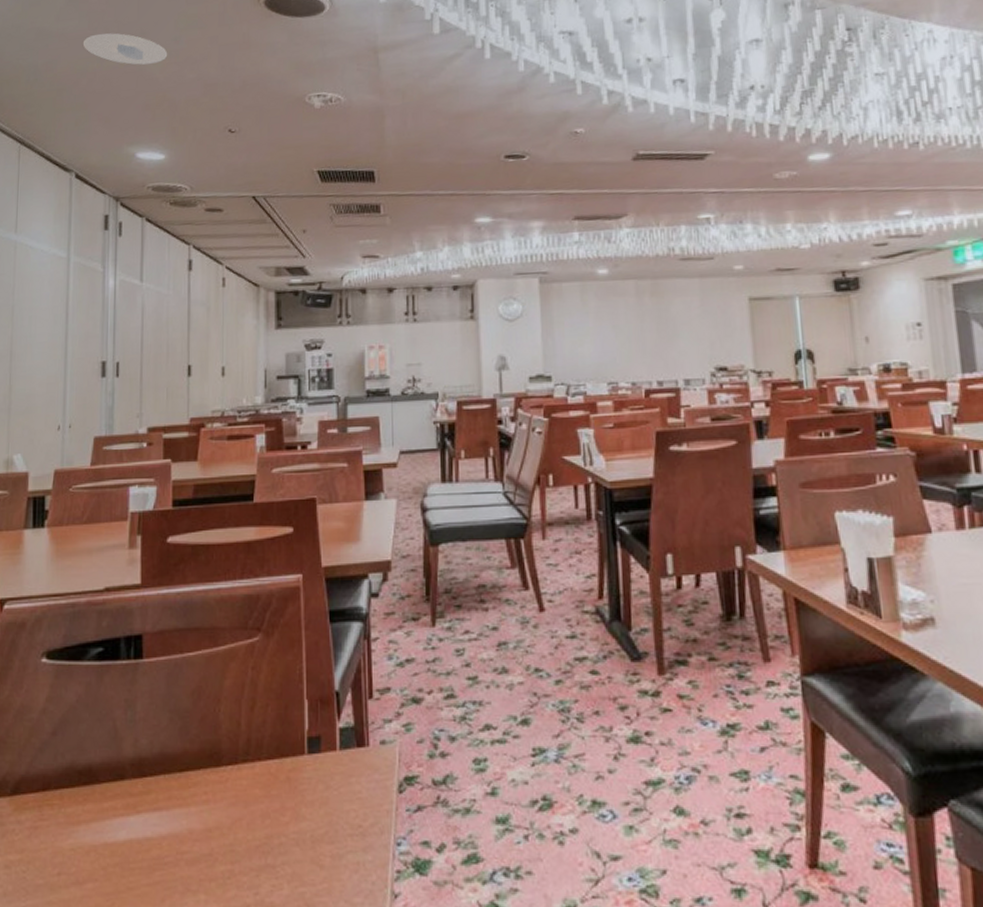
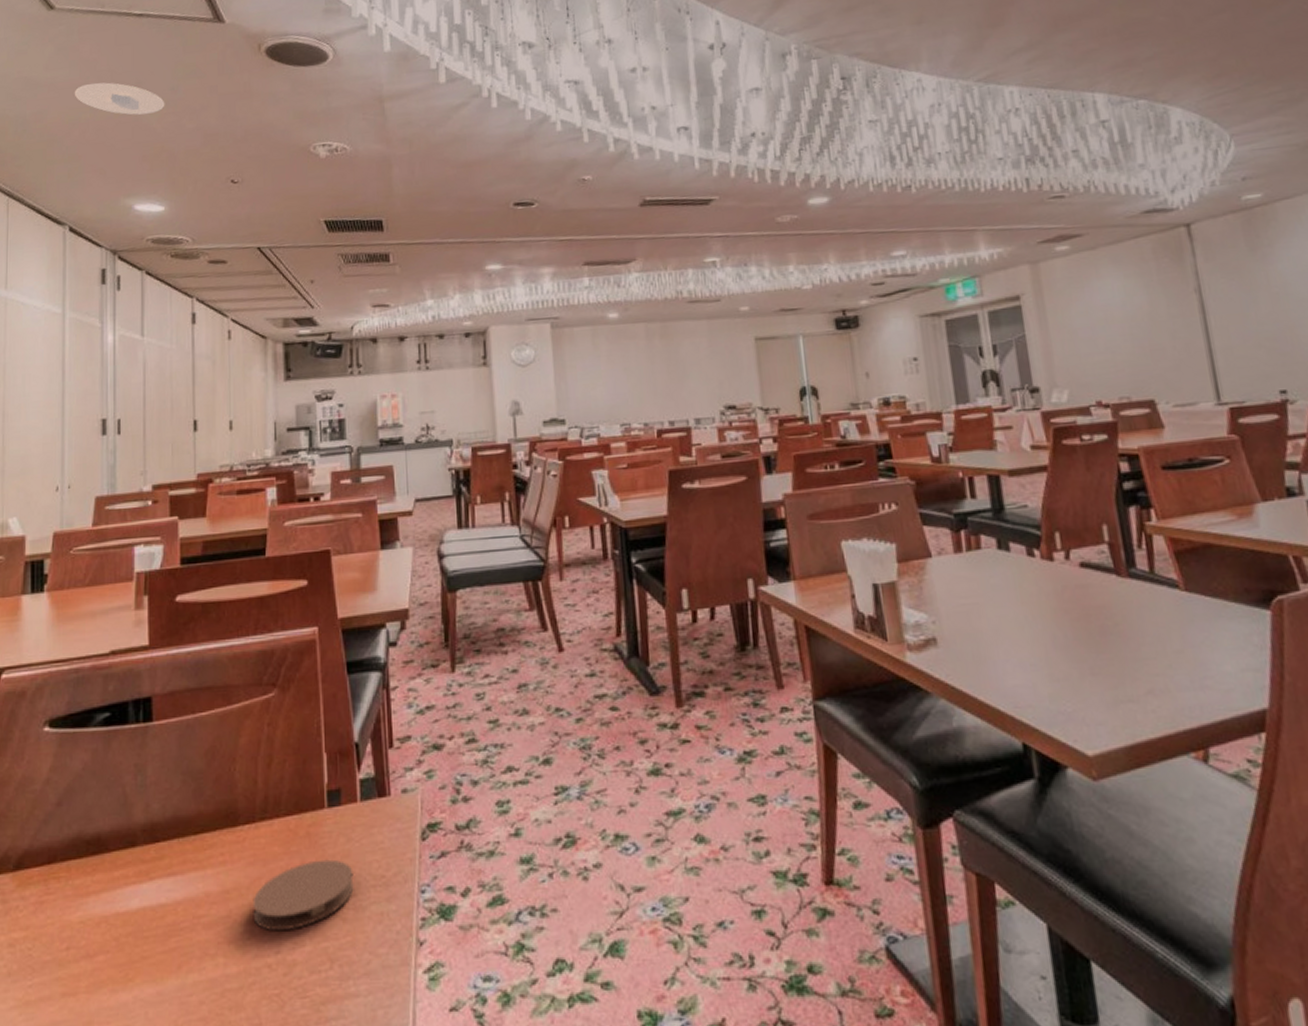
coaster: none [233,805,331,873] -> present [252,859,354,932]

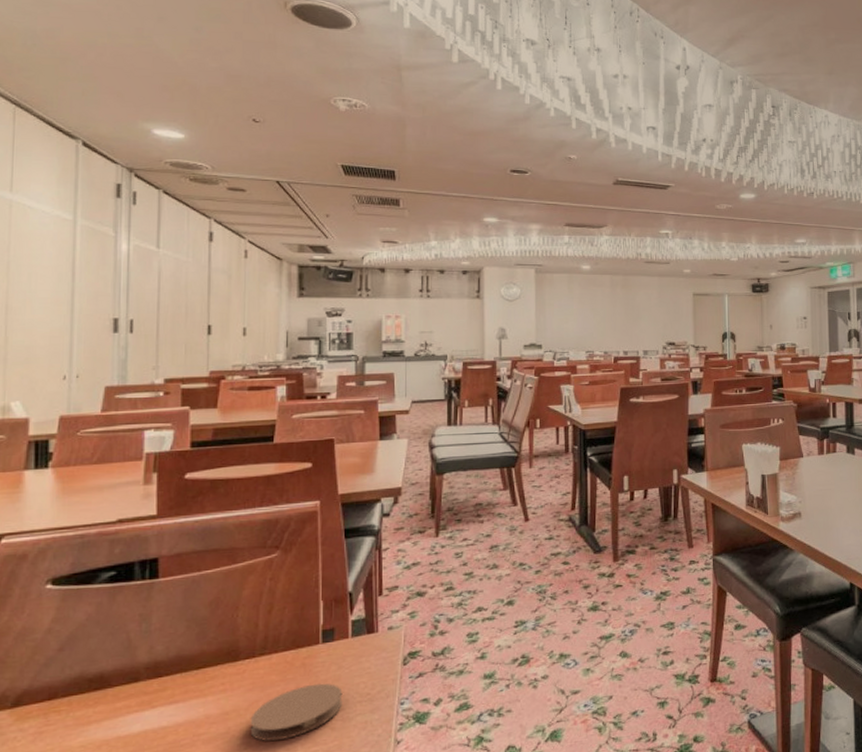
recessed light: present [74,82,165,115] -> none [90,10,188,48]

